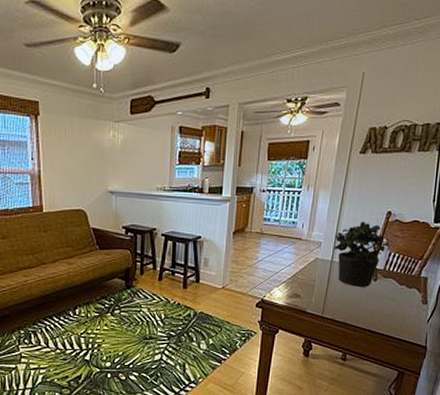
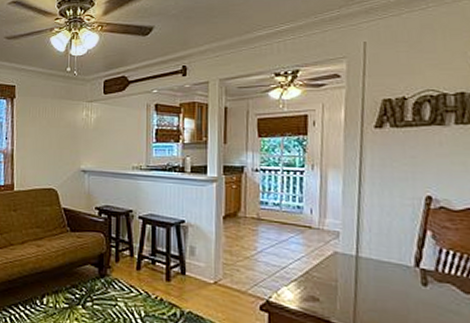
potted plant: present [334,221,389,287] -> none [356,208,437,293]

